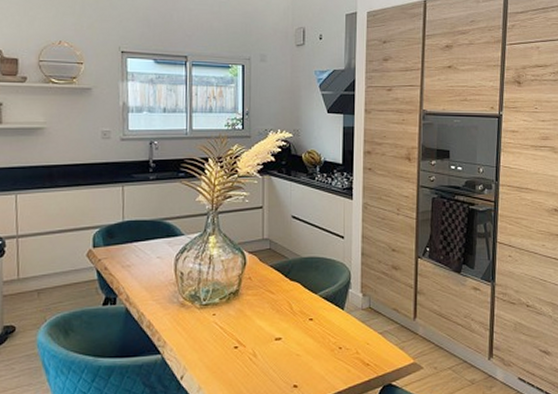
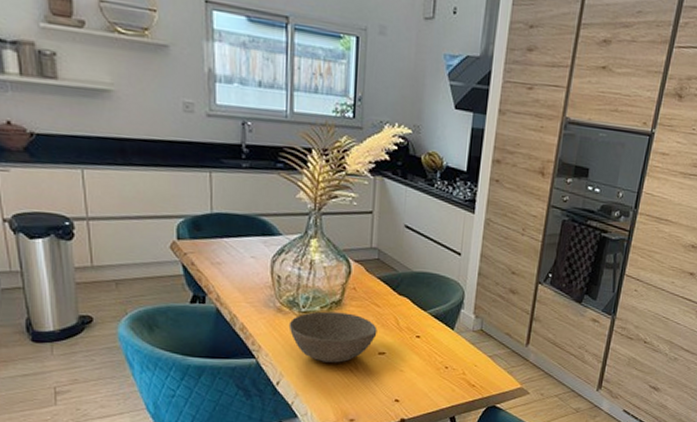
bowl: none [191,302,273,353] -> present [288,311,378,363]

